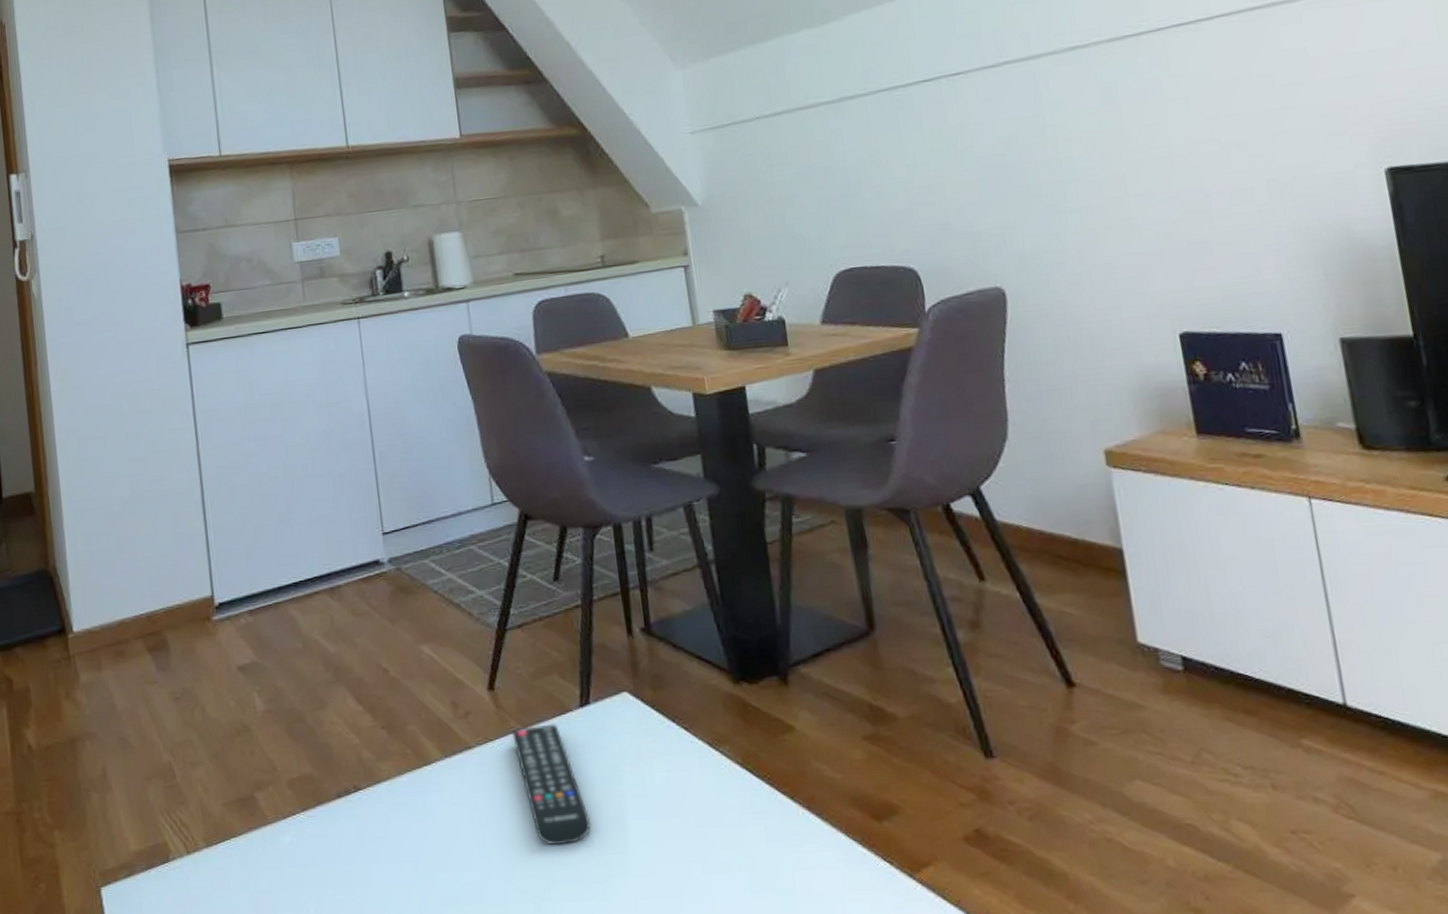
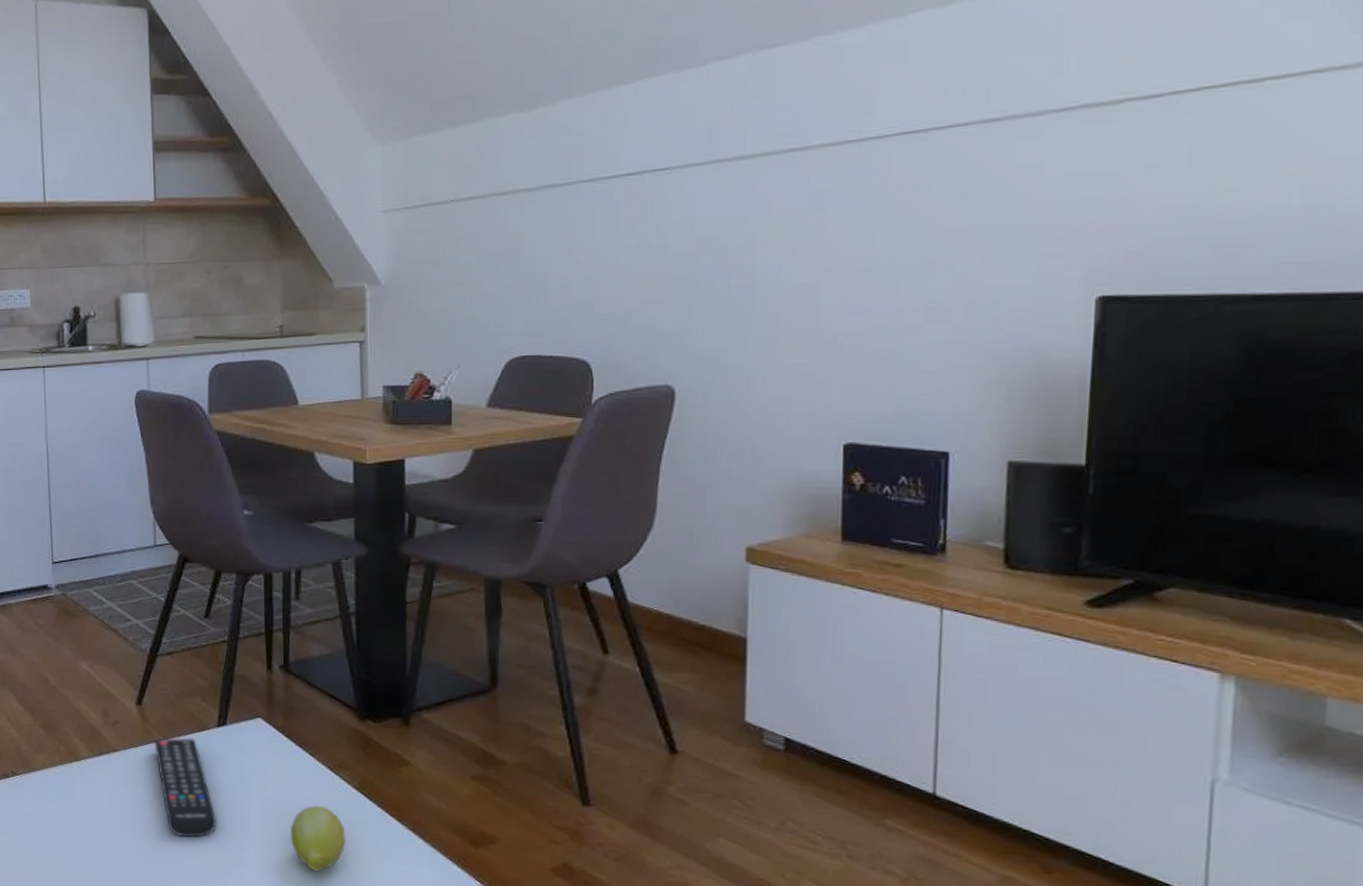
fruit: none [673,789,737,871] -> present [291,805,346,872]

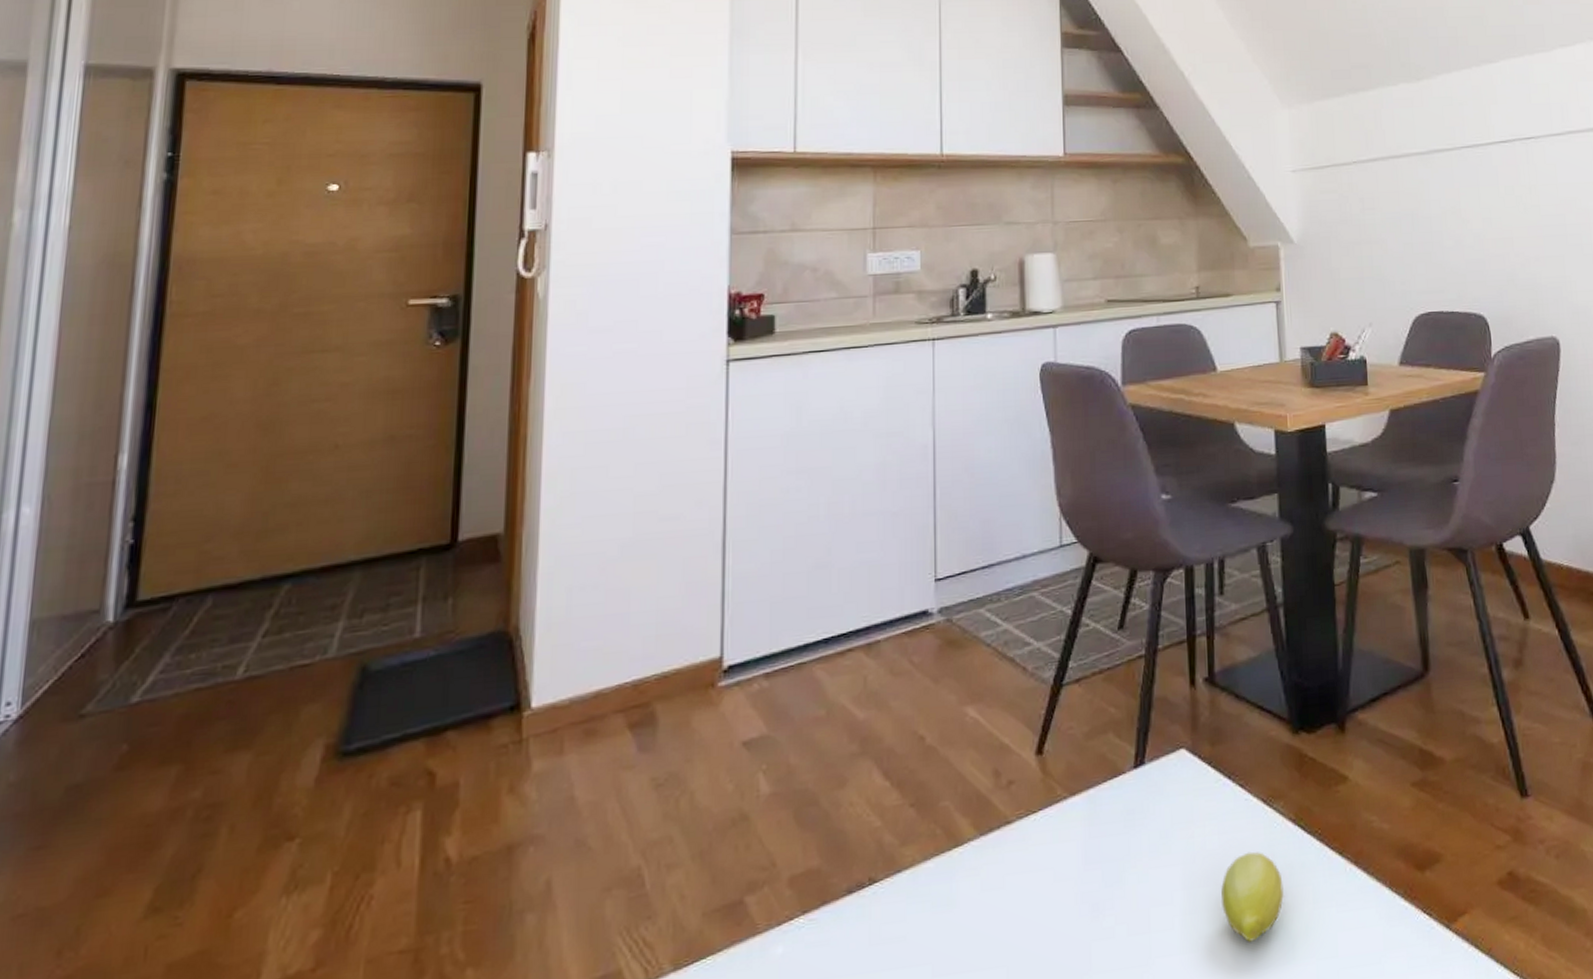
remote control: present [154,738,218,838] -> none [1058,789,1135,929]

